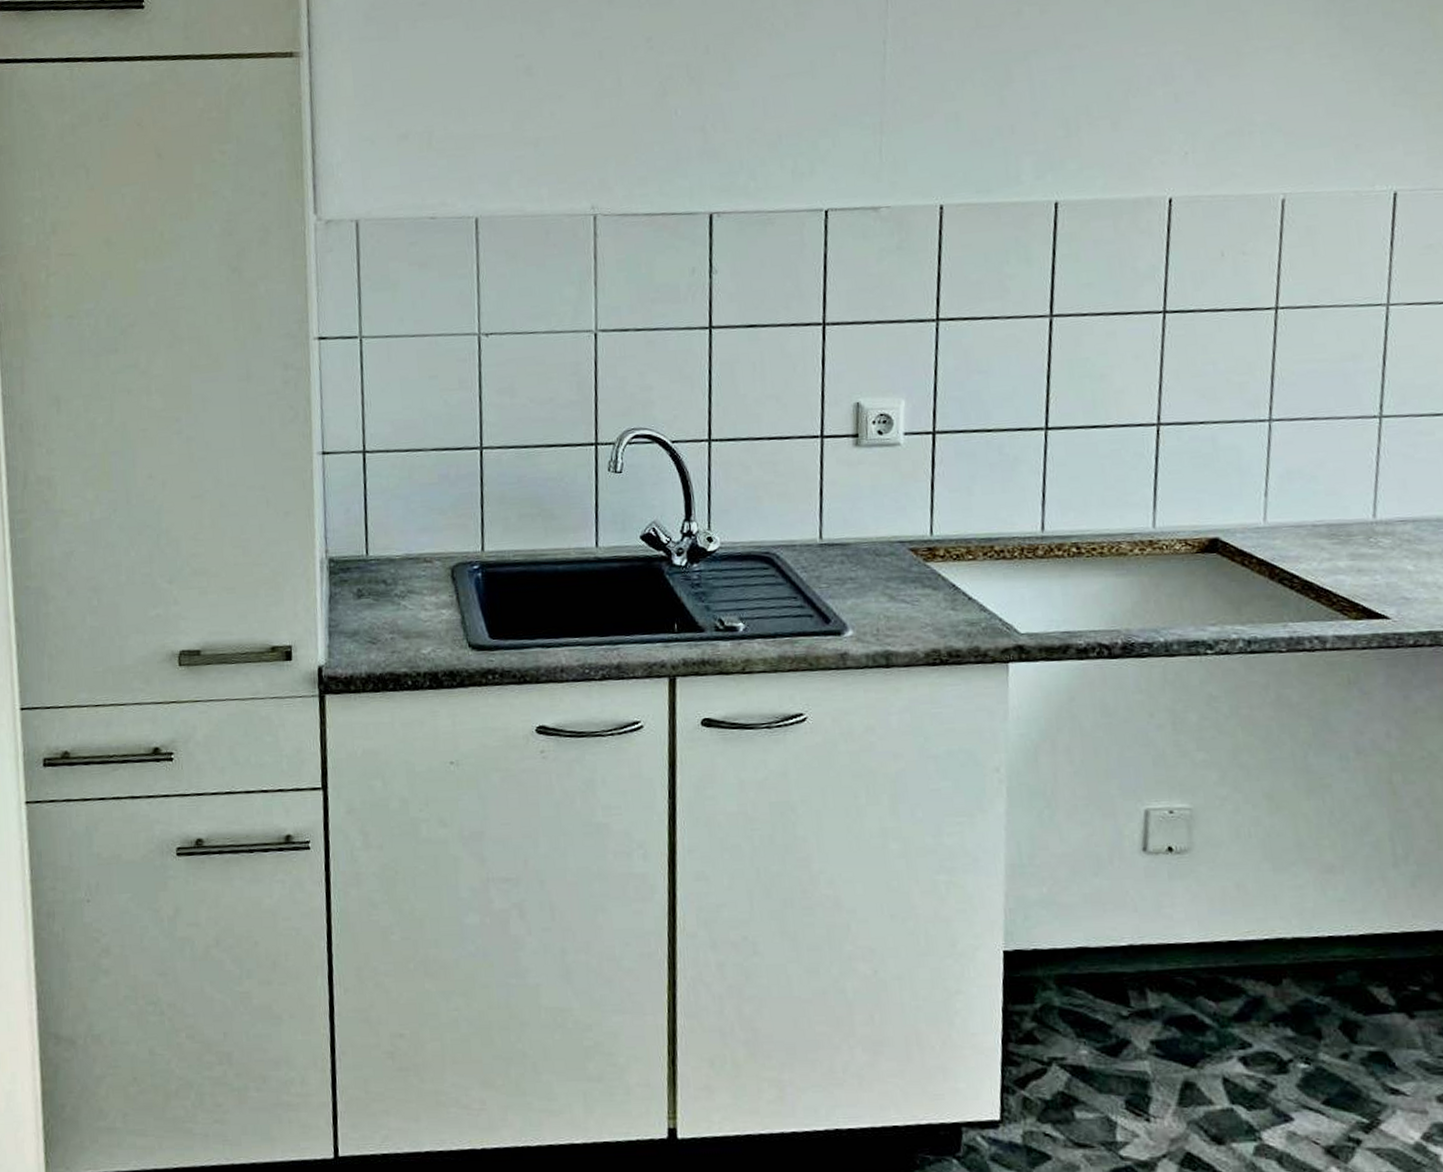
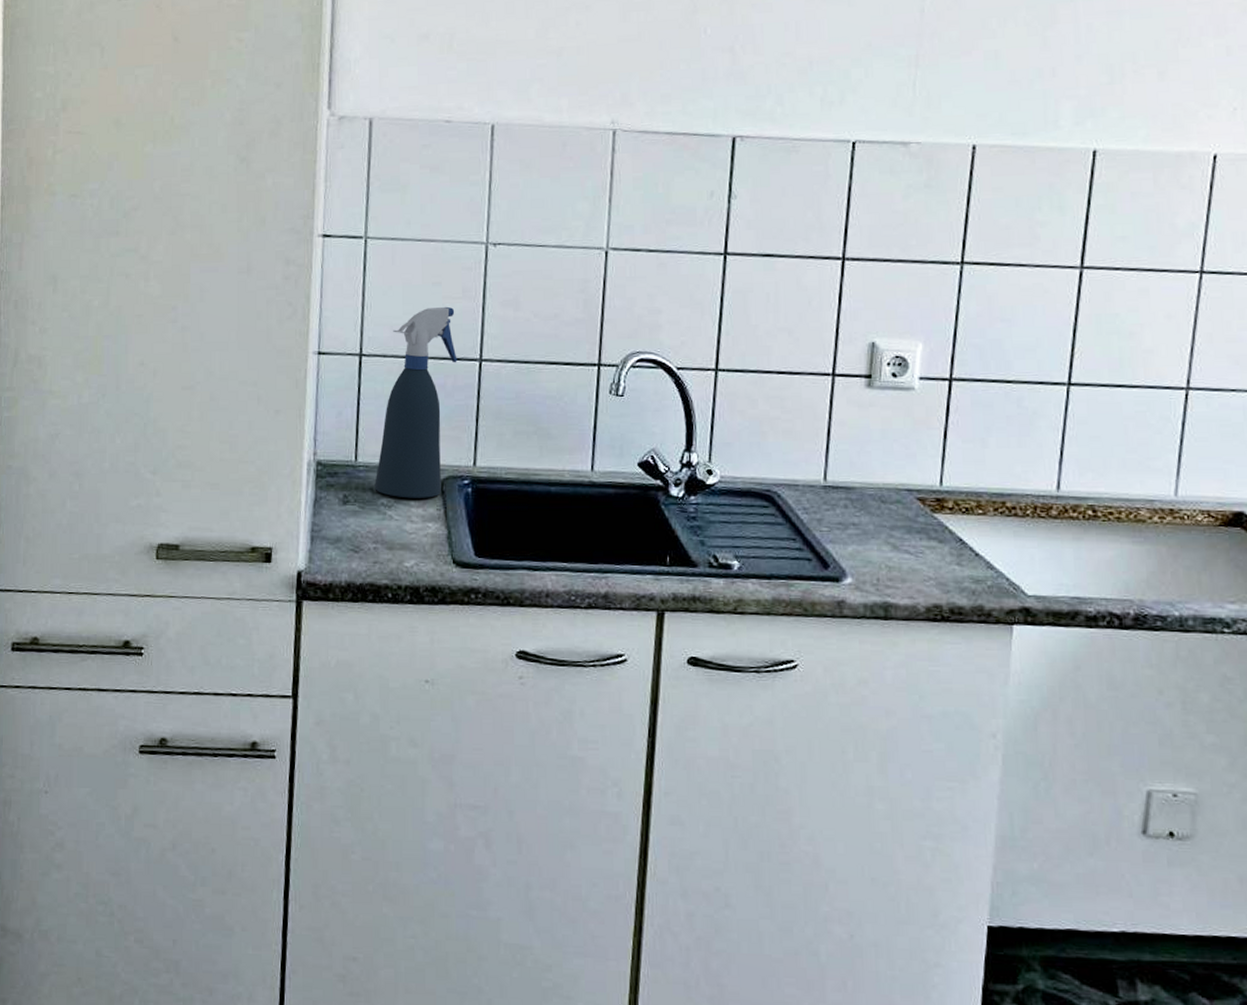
spray bottle: none [387,398,459,588] -> present [375,306,457,498]

